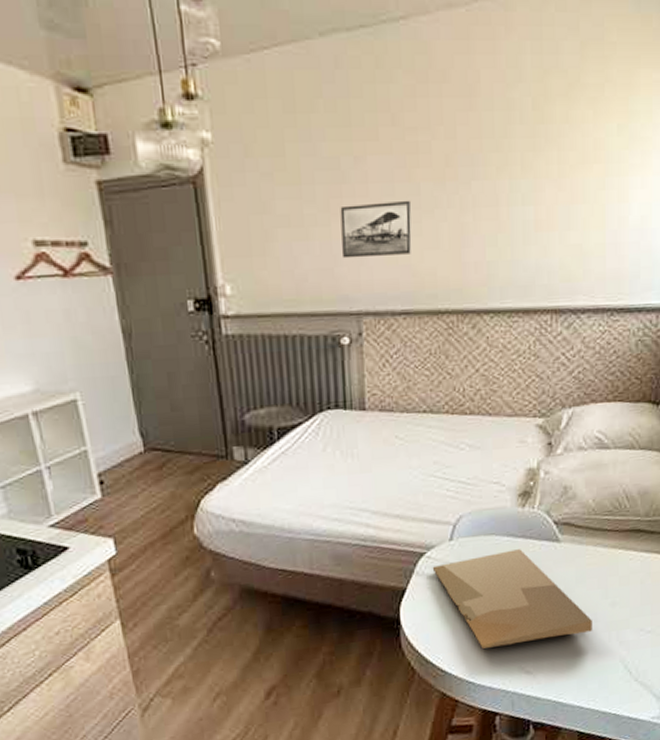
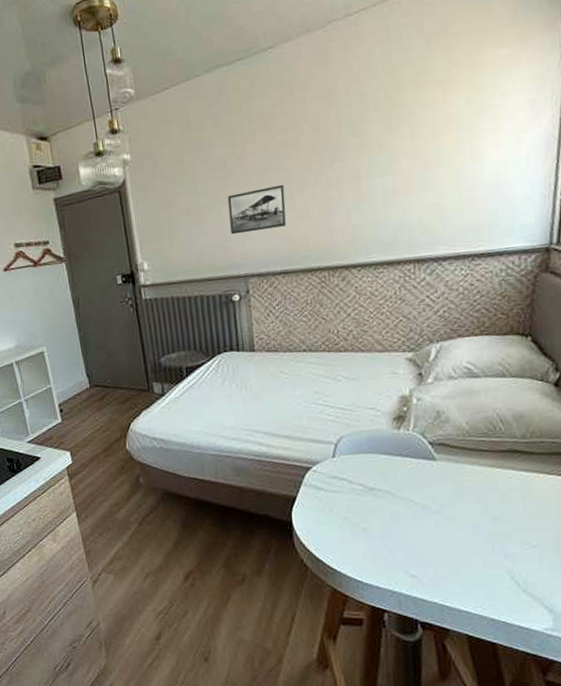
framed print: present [432,549,592,649] -> none [318,466,475,552]

